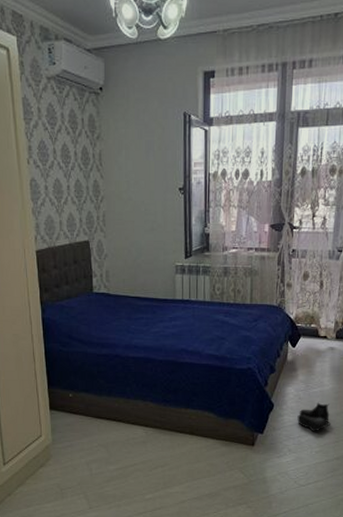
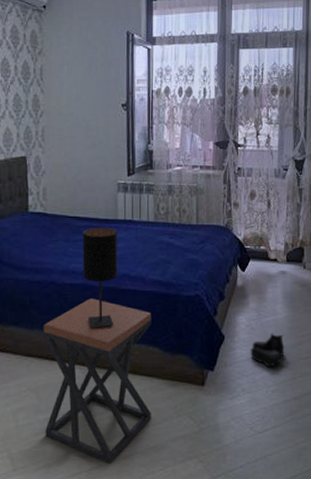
stool: none [110,370,207,506] -> present [43,298,152,464]
table lamp: none [144,306,177,396] -> present [82,227,118,328]

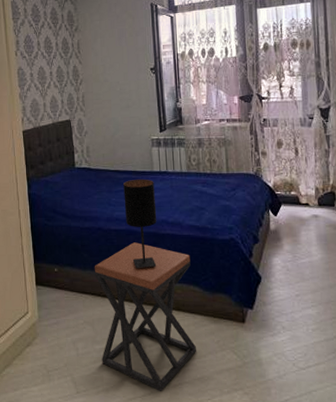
boots: present [250,332,286,368] -> none [288,273,325,307]

